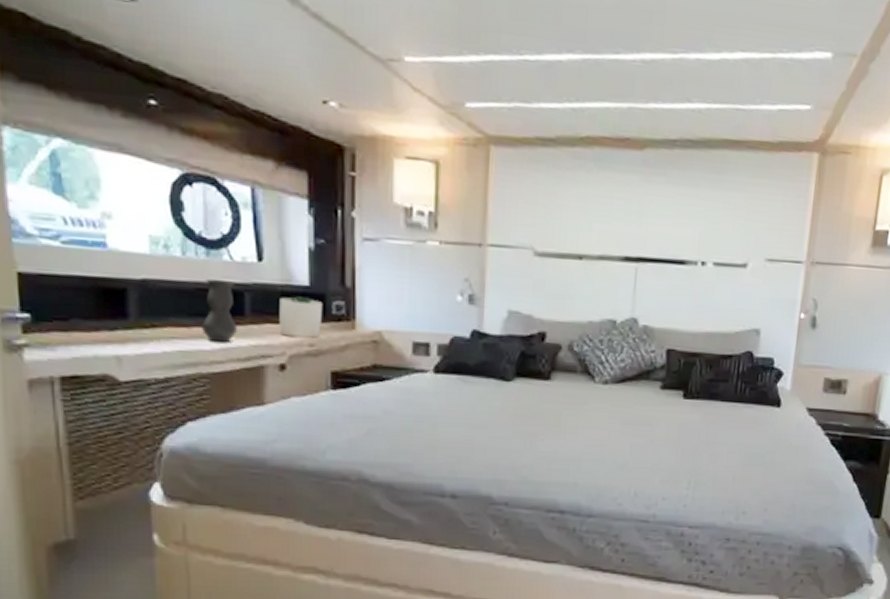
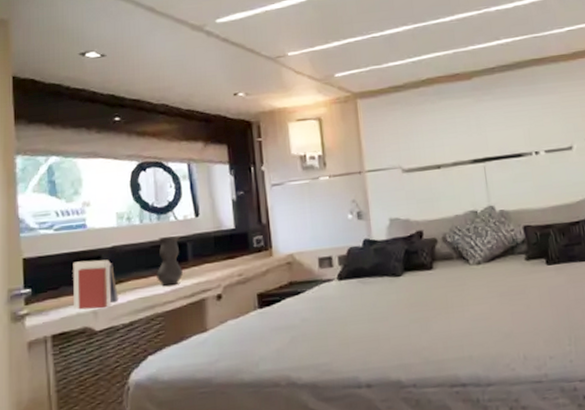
books: none [88,289,150,356] -> present [73,259,119,310]
planter: present [279,296,323,339] -> none [213,237,247,272]

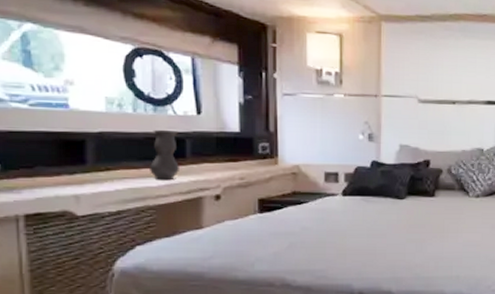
books: present [73,259,119,310] -> none [51,142,105,194]

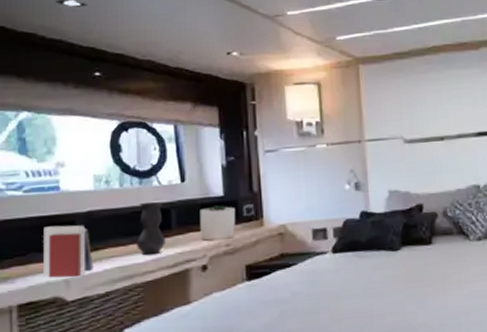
books: none [51,142,105,194] -> present [43,225,94,278]
planter: none [215,140,251,174] -> present [200,205,236,241]

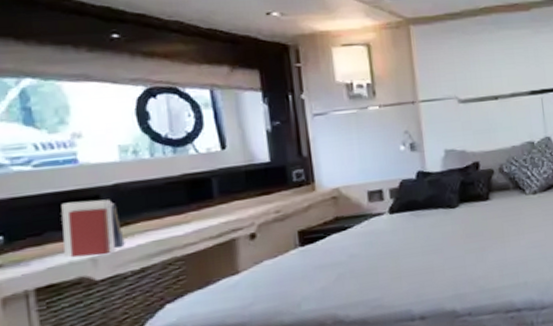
vase: present [137,201,165,256] -> none [174,171,207,227]
planter: present [200,205,236,241] -> none [244,171,285,209]

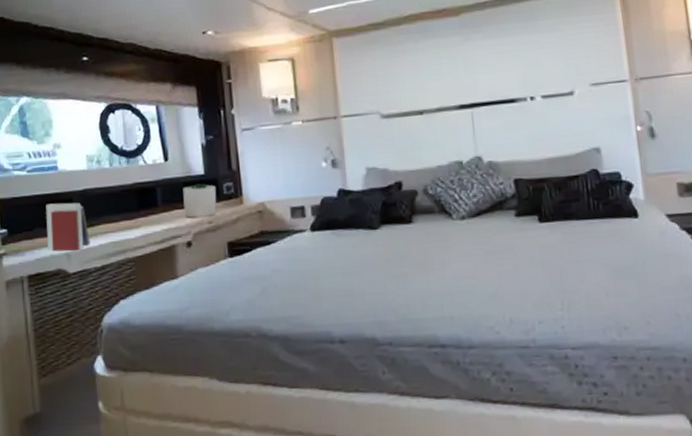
planter: none [244,171,285,209] -> present [183,183,217,219]

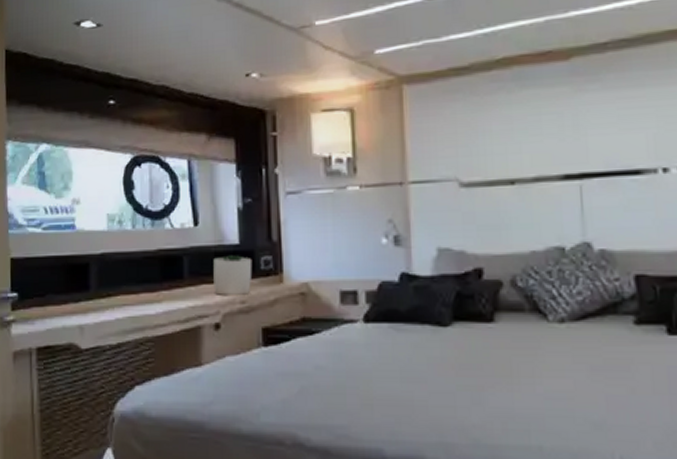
books: present [46,202,90,252] -> none [60,267,106,324]

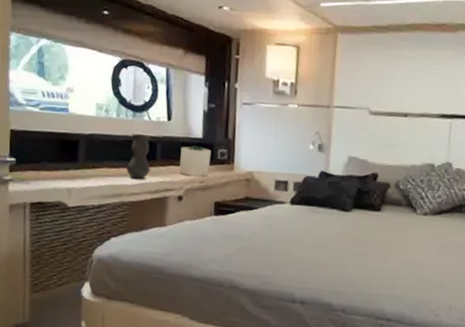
vase: none [148,246,177,307] -> present [126,133,152,180]

